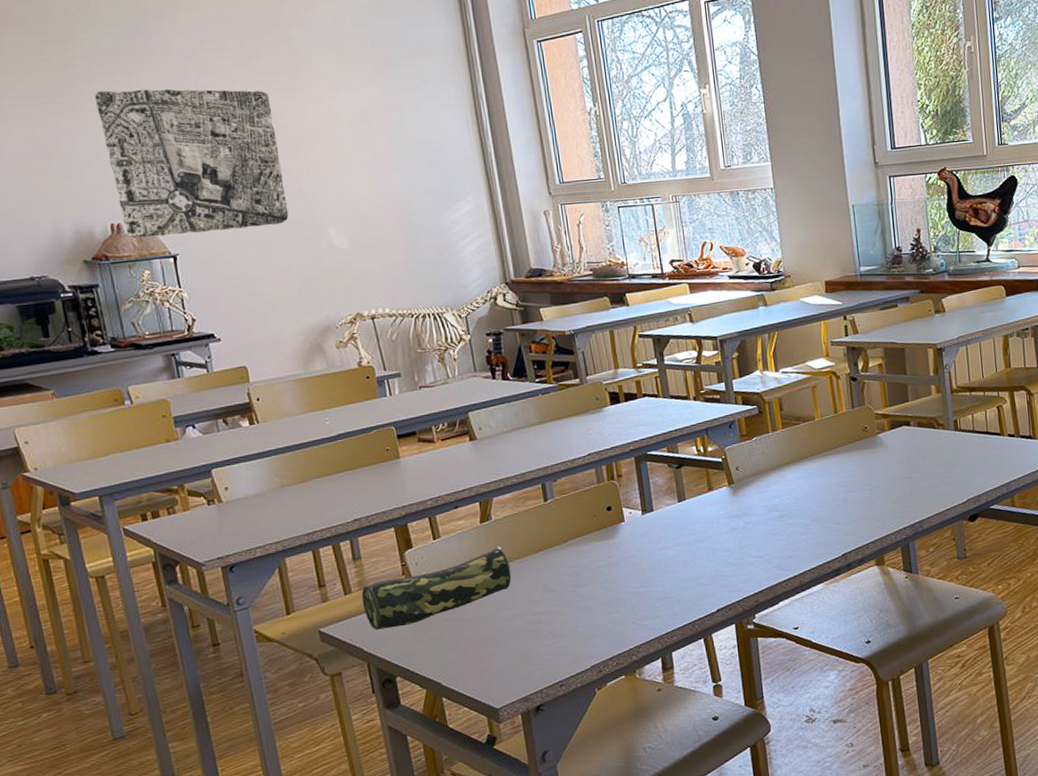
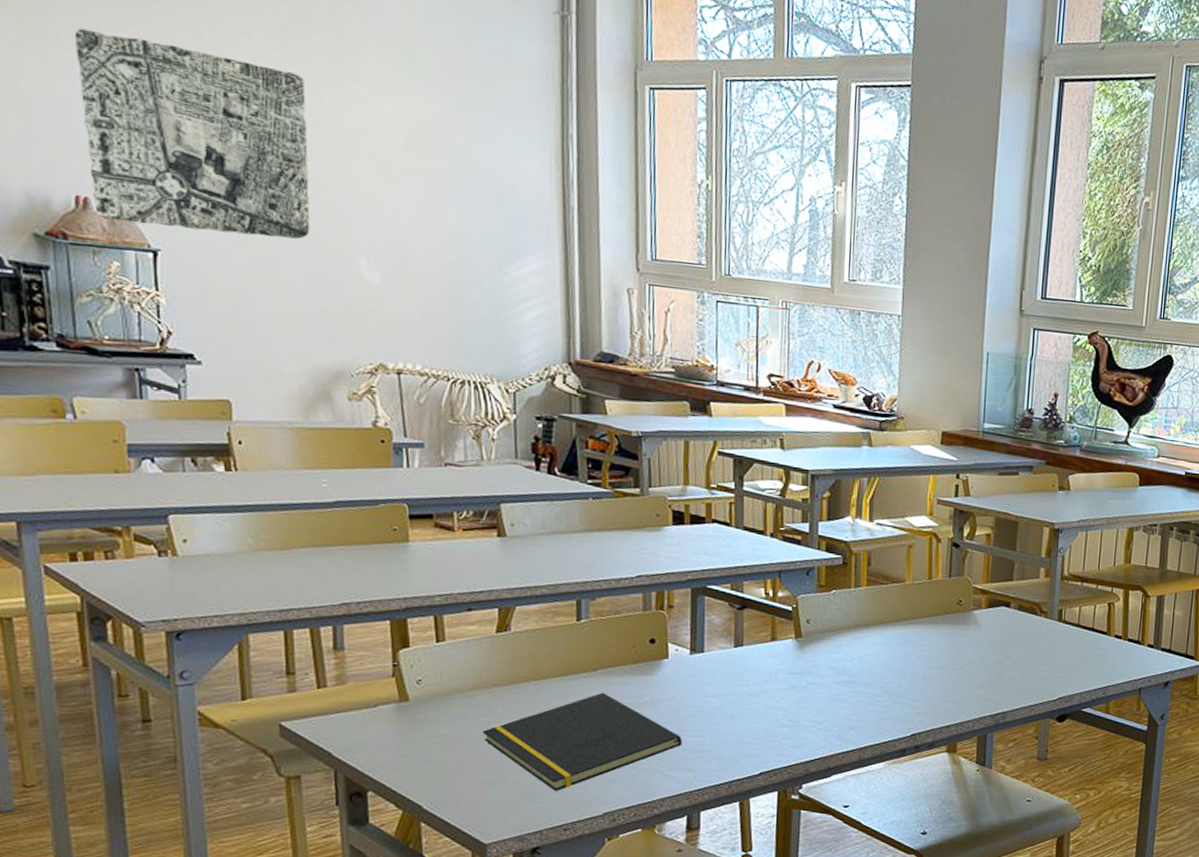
pencil case: present [361,545,512,630] -> none [338,661,525,735]
notepad: none [481,560,648,653] -> present [482,692,683,791]

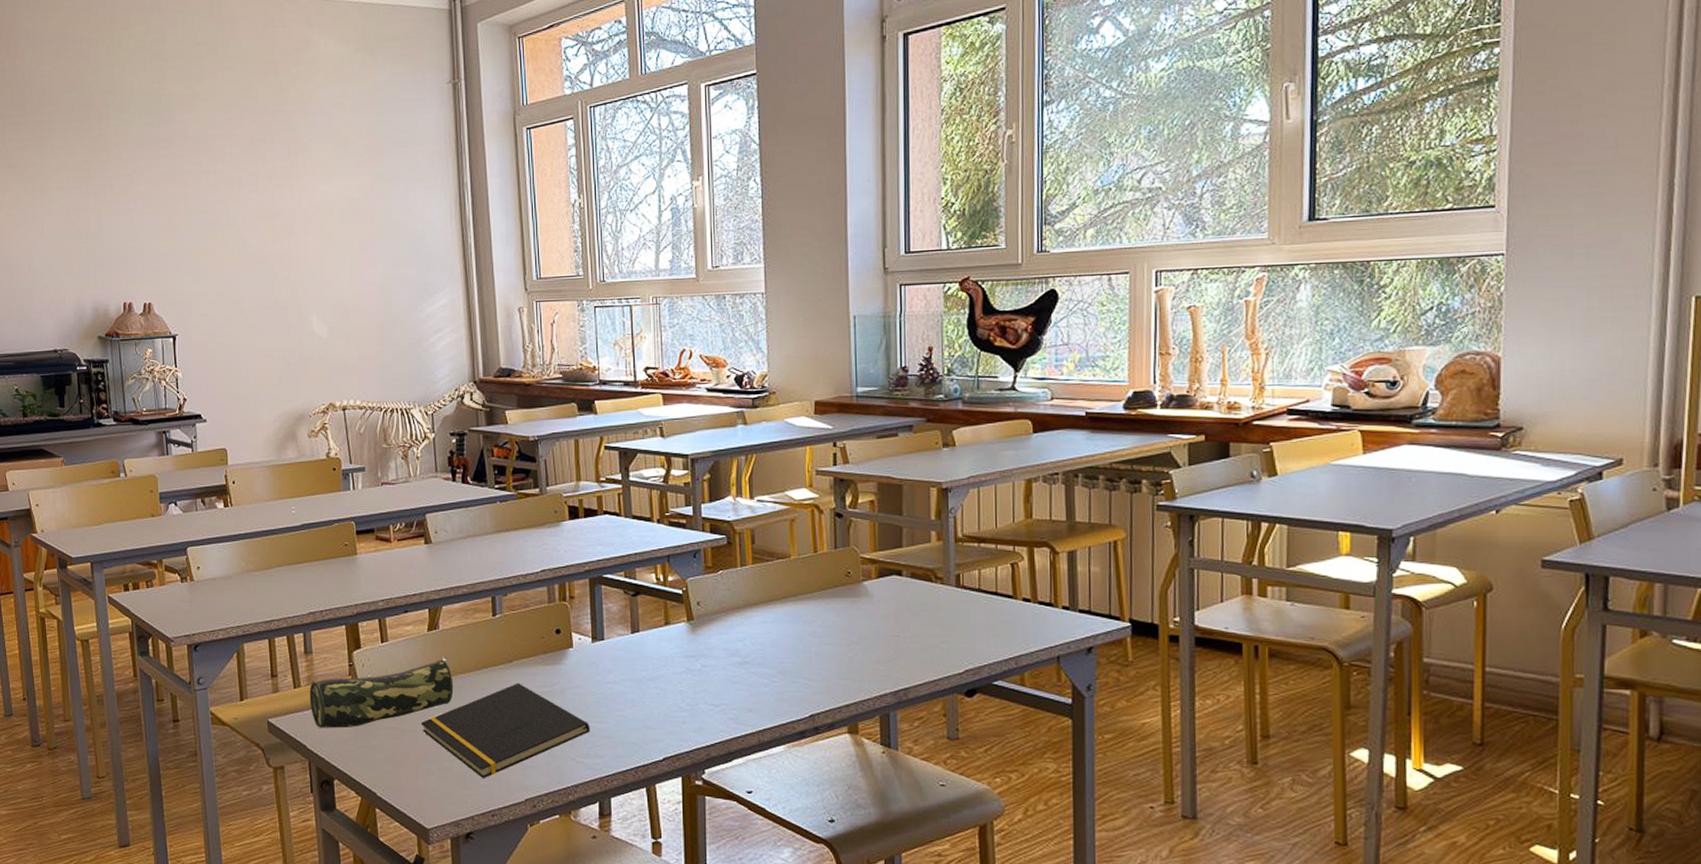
map: present [74,28,310,240] -> none [121,174,277,317]
pencil case: none [338,661,525,735] -> present [309,657,454,728]

